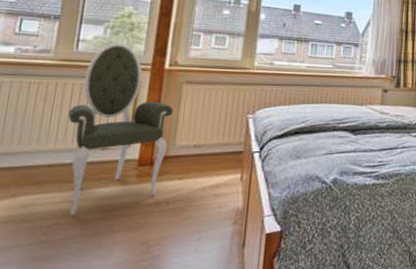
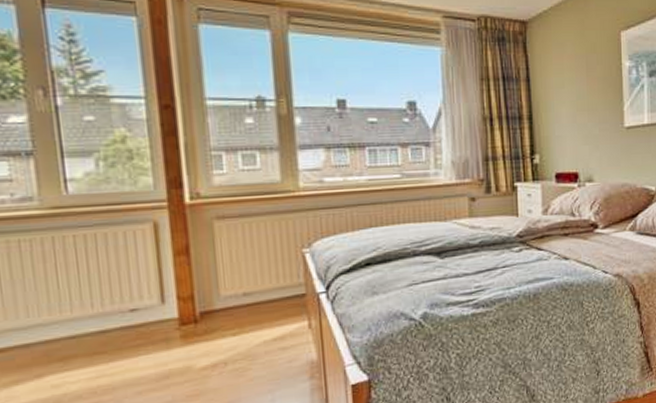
armchair: present [68,43,174,216] -> none [77,178,211,391]

